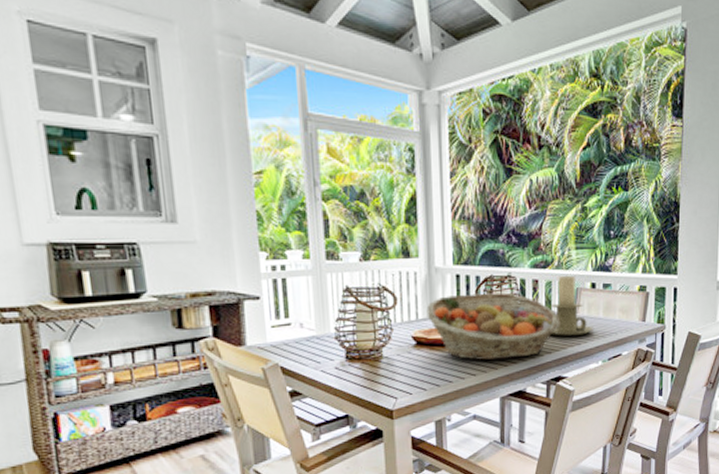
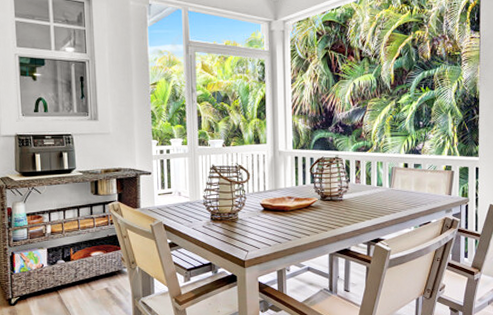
fruit basket: present [426,293,561,361] -> none [272,171,379,224]
candle holder: present [550,275,595,336] -> none [370,157,407,206]

